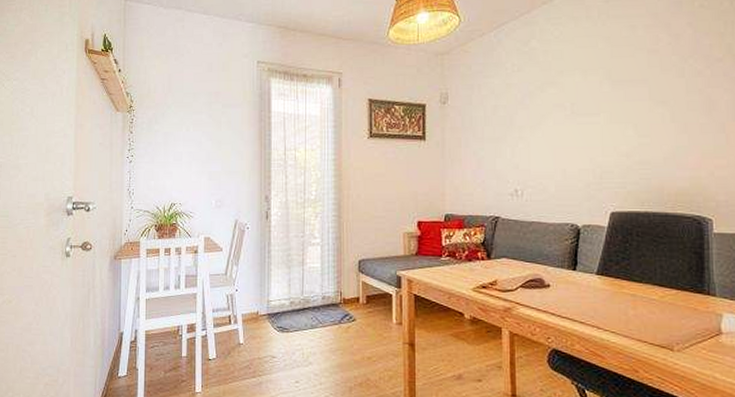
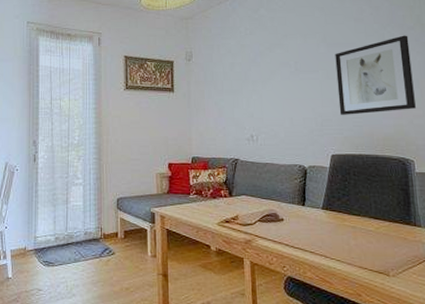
wall art: none [621,69,719,166] -> present [335,35,416,115]

